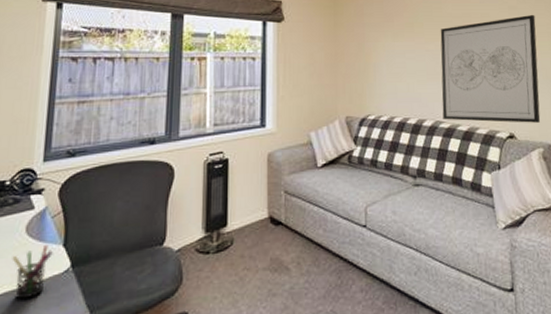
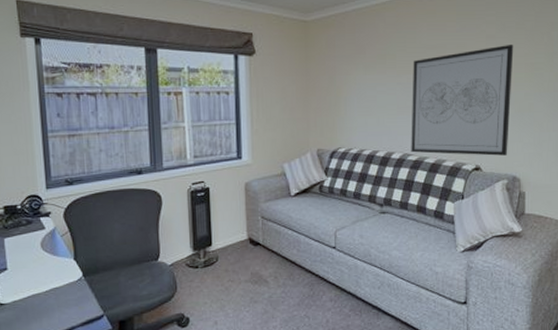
pen holder: present [12,245,53,300] -> none [33,258,66,301]

